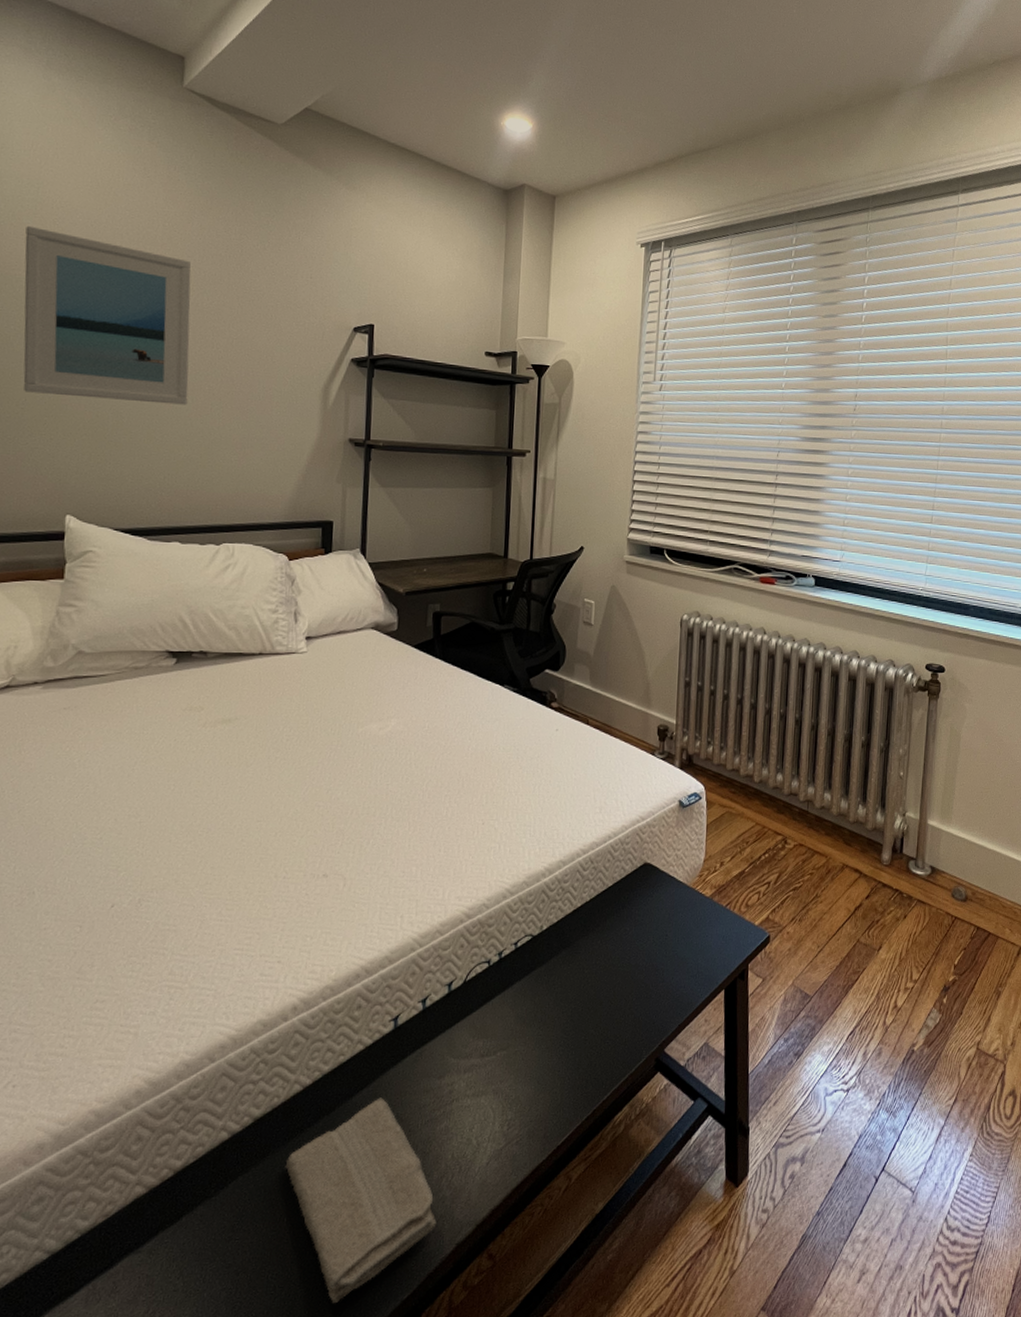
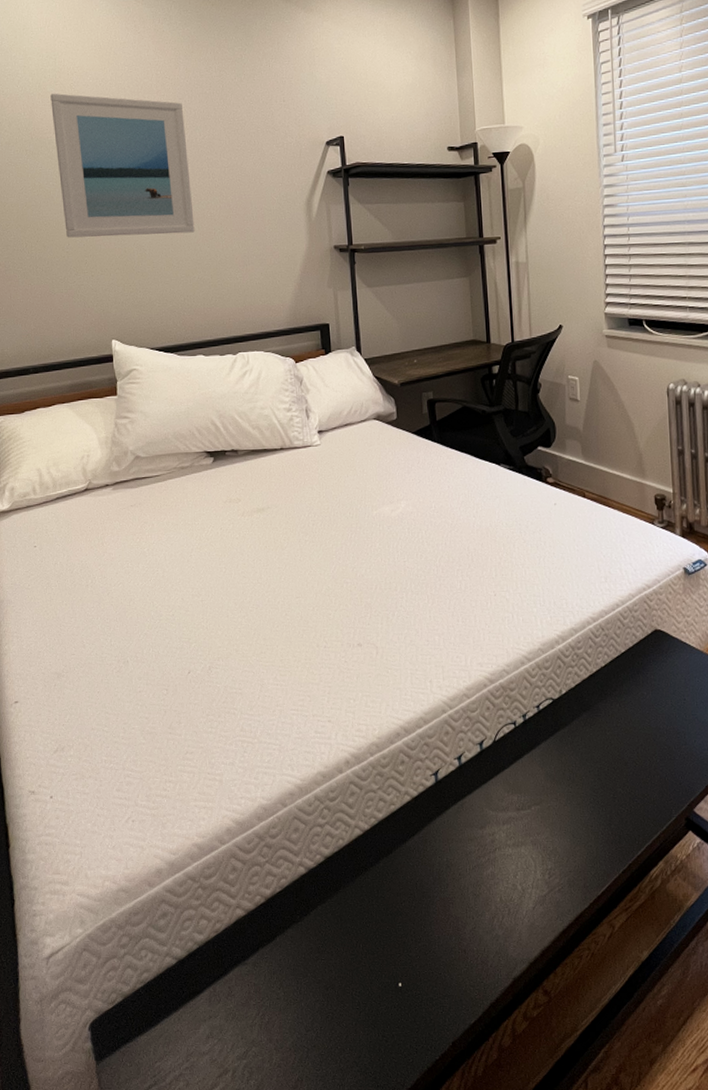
washcloth: present [285,1097,437,1303] -> none [355,843,493,1021]

